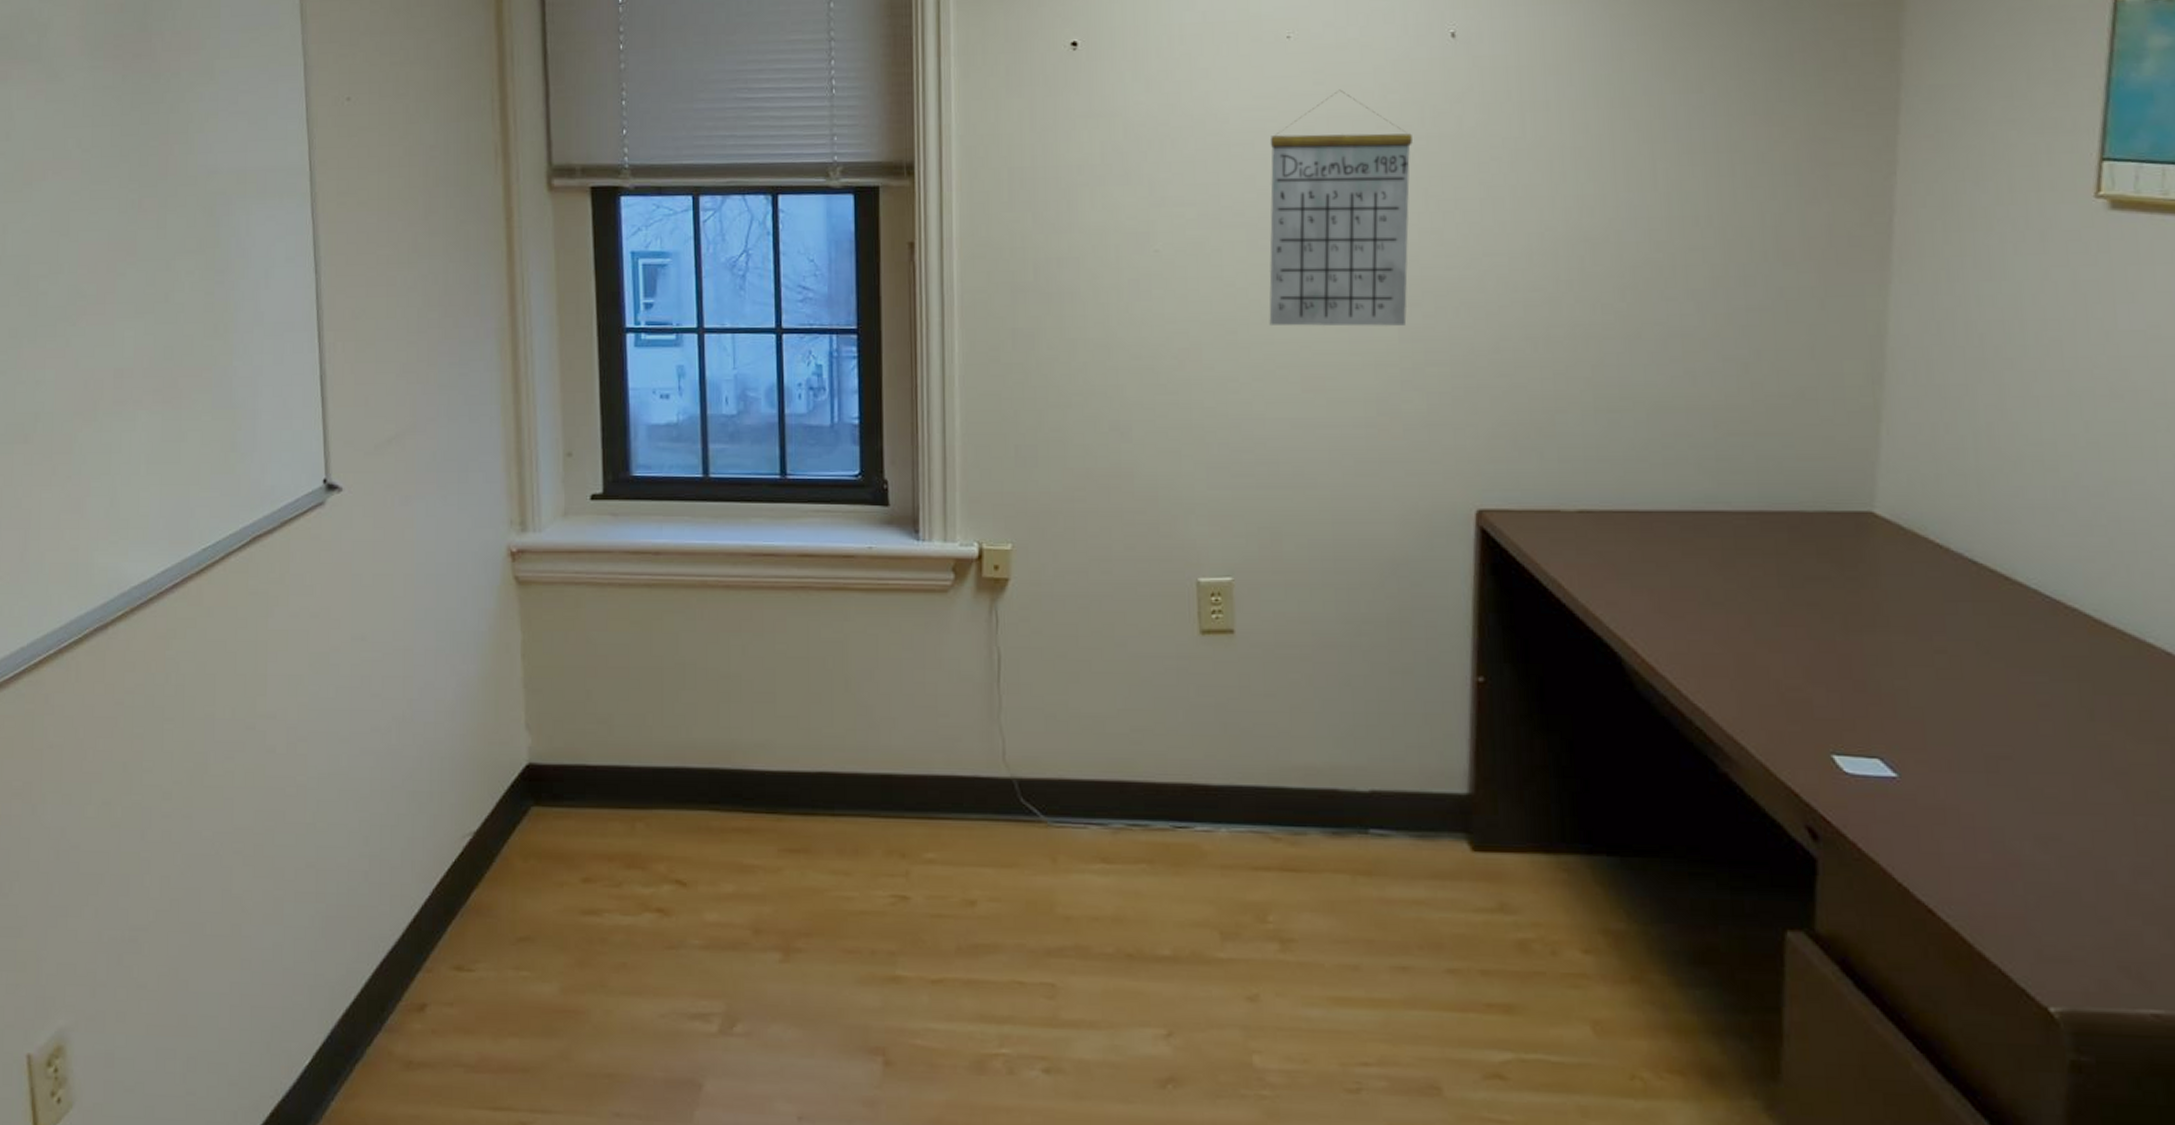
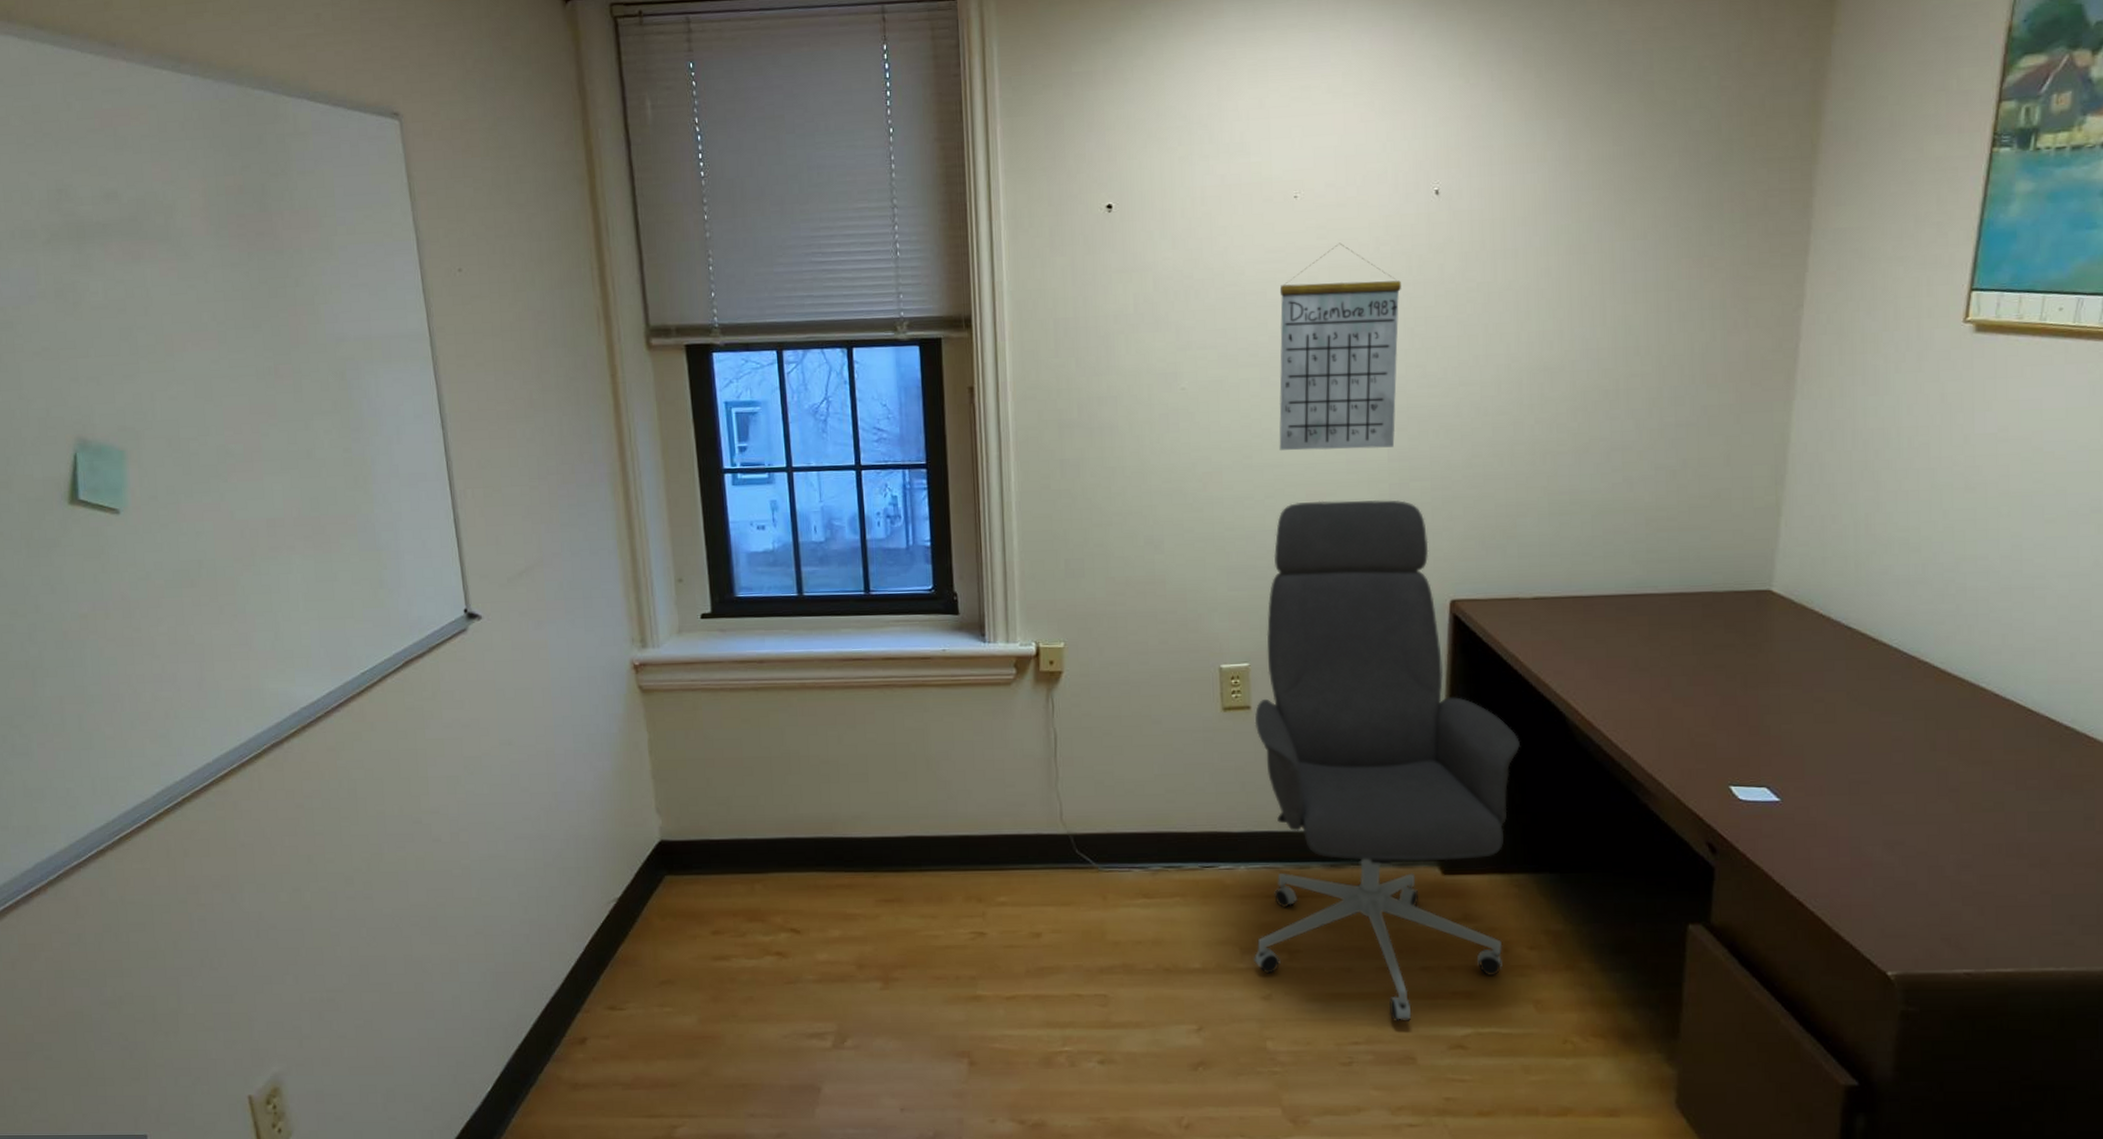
office chair: none [1237,386,1567,1041] -> present [1254,500,1521,1023]

